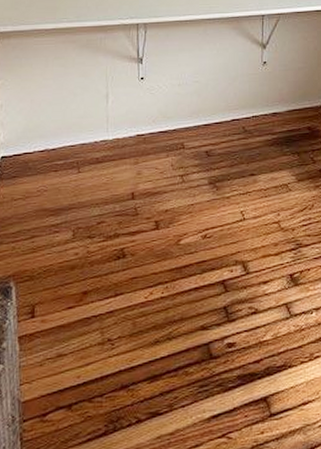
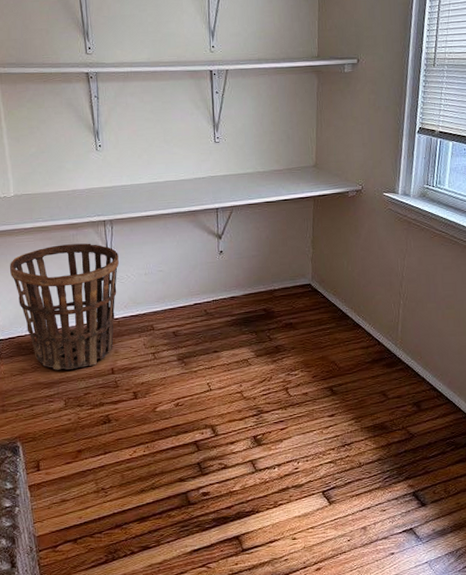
basket: none [24,48,150,194] -> present [10,243,119,370]

